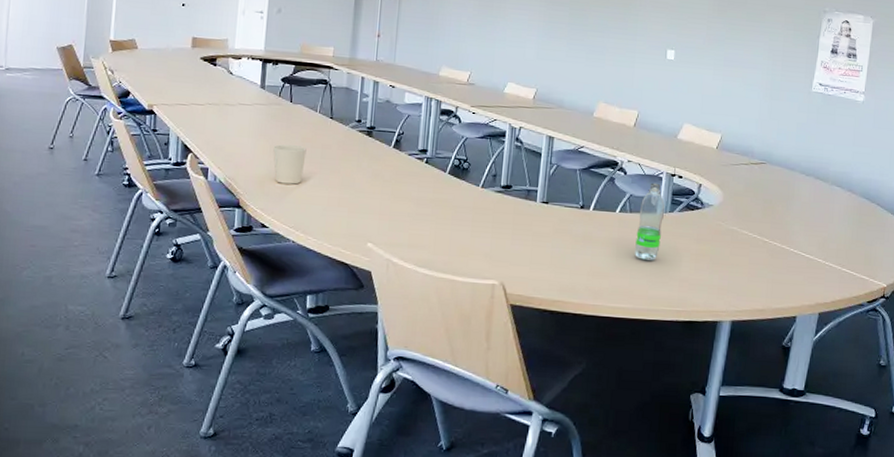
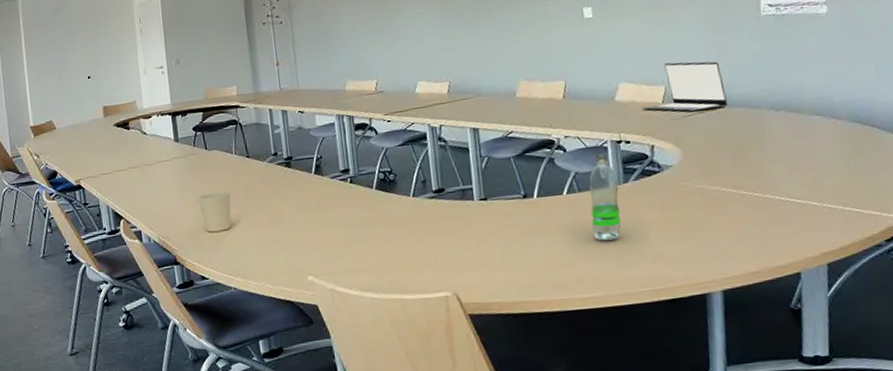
laptop: none [699,115,770,164] -> present [642,61,728,112]

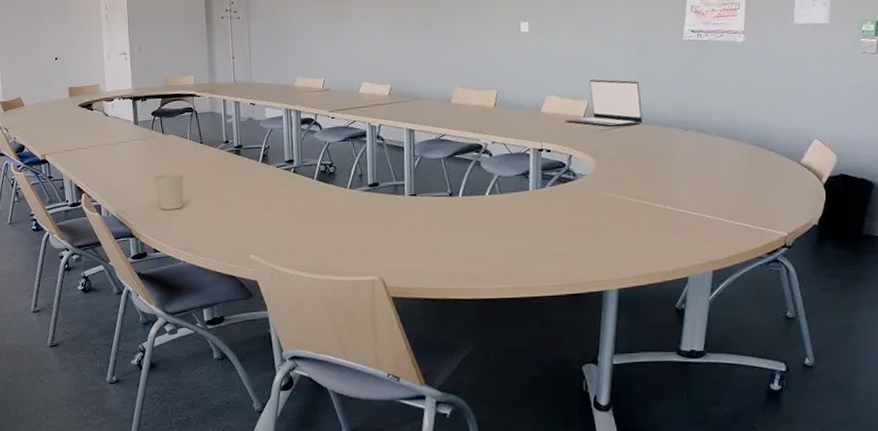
bottle: present [588,154,622,241] -> none [509,160,536,239]

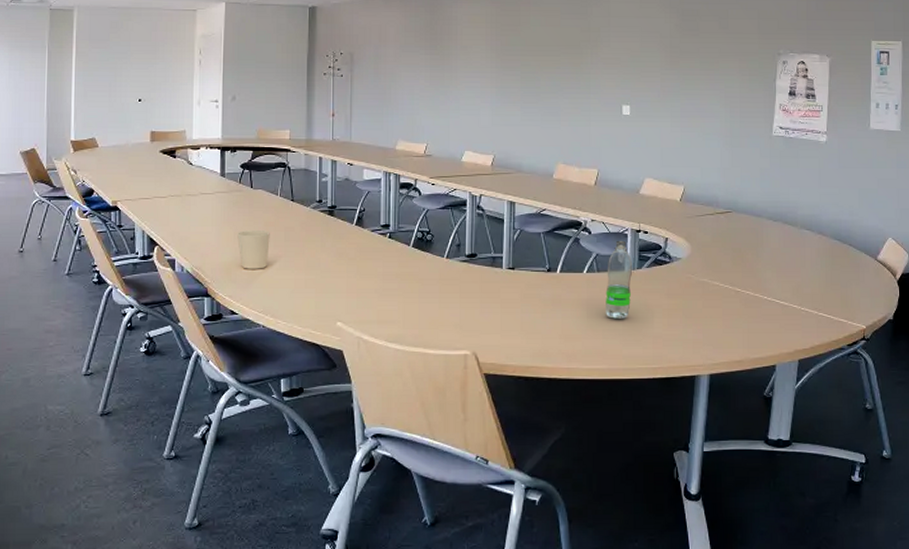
bottle: none [509,160,536,239] -> present [606,240,633,319]
laptop: present [565,79,642,127] -> none [662,166,735,213]

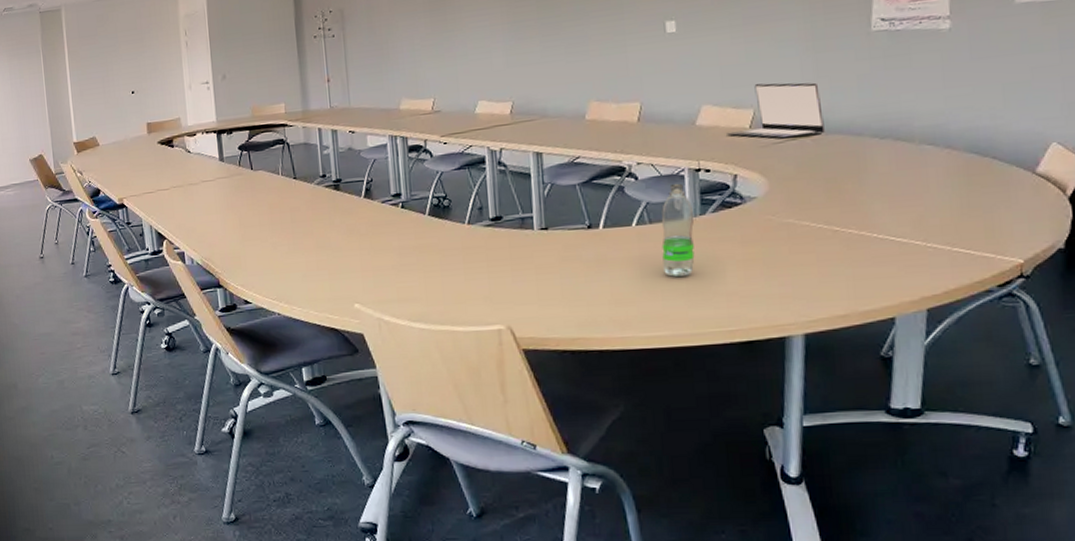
dixie cup: present [237,230,270,269] -> none [243,213,277,256]
laptop: none [662,166,735,213] -> present [727,82,825,139]

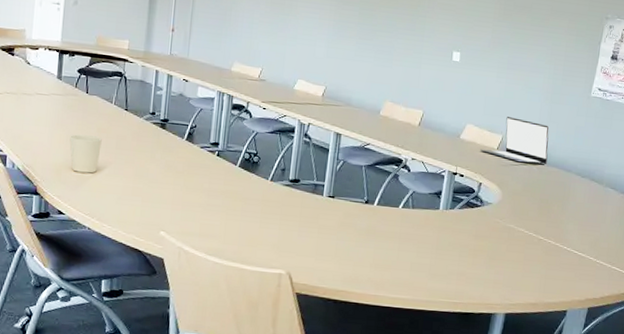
dixie cup: none [243,213,277,256] -> present [69,134,102,174]
bottle: present [660,183,695,277] -> none [416,180,446,255]

